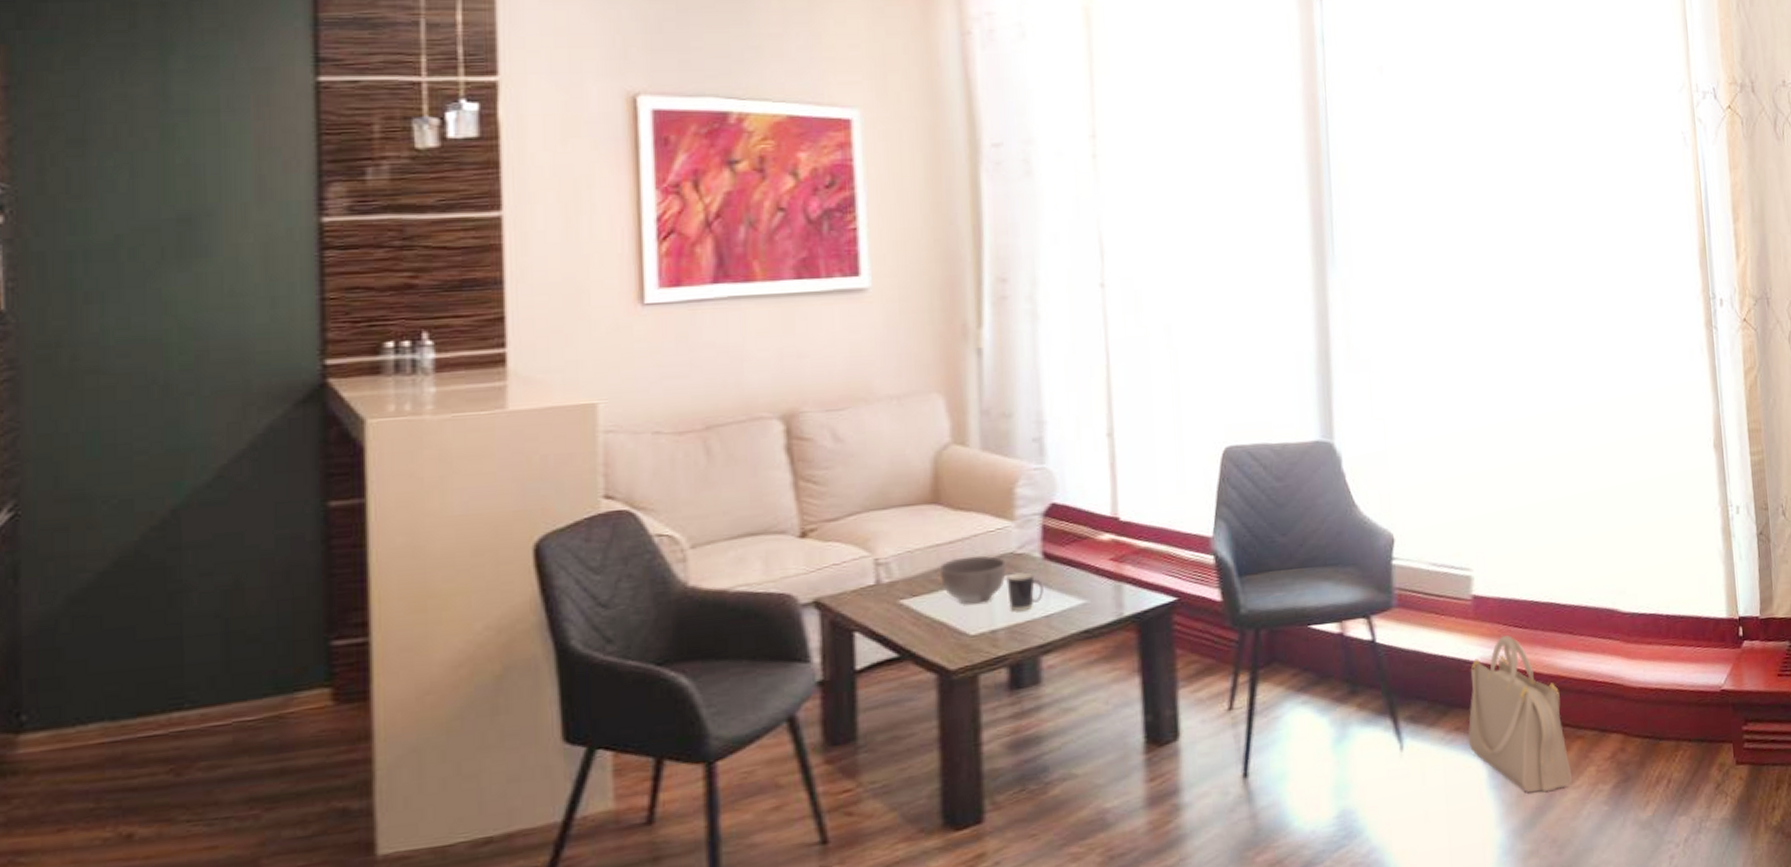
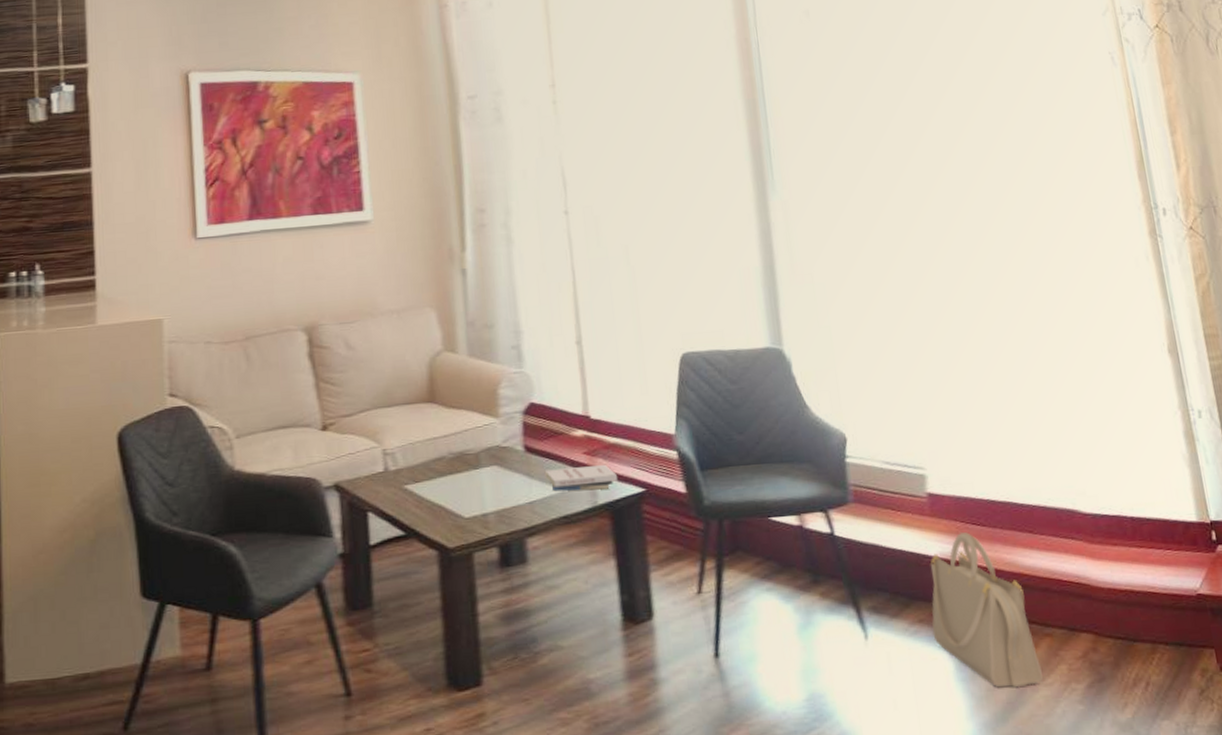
bowl: present [939,555,1007,605] -> none [436,448,494,491]
mug: present [1005,572,1043,611] -> none [493,463,526,497]
books: none [1065,571,1148,603] -> present [544,464,619,492]

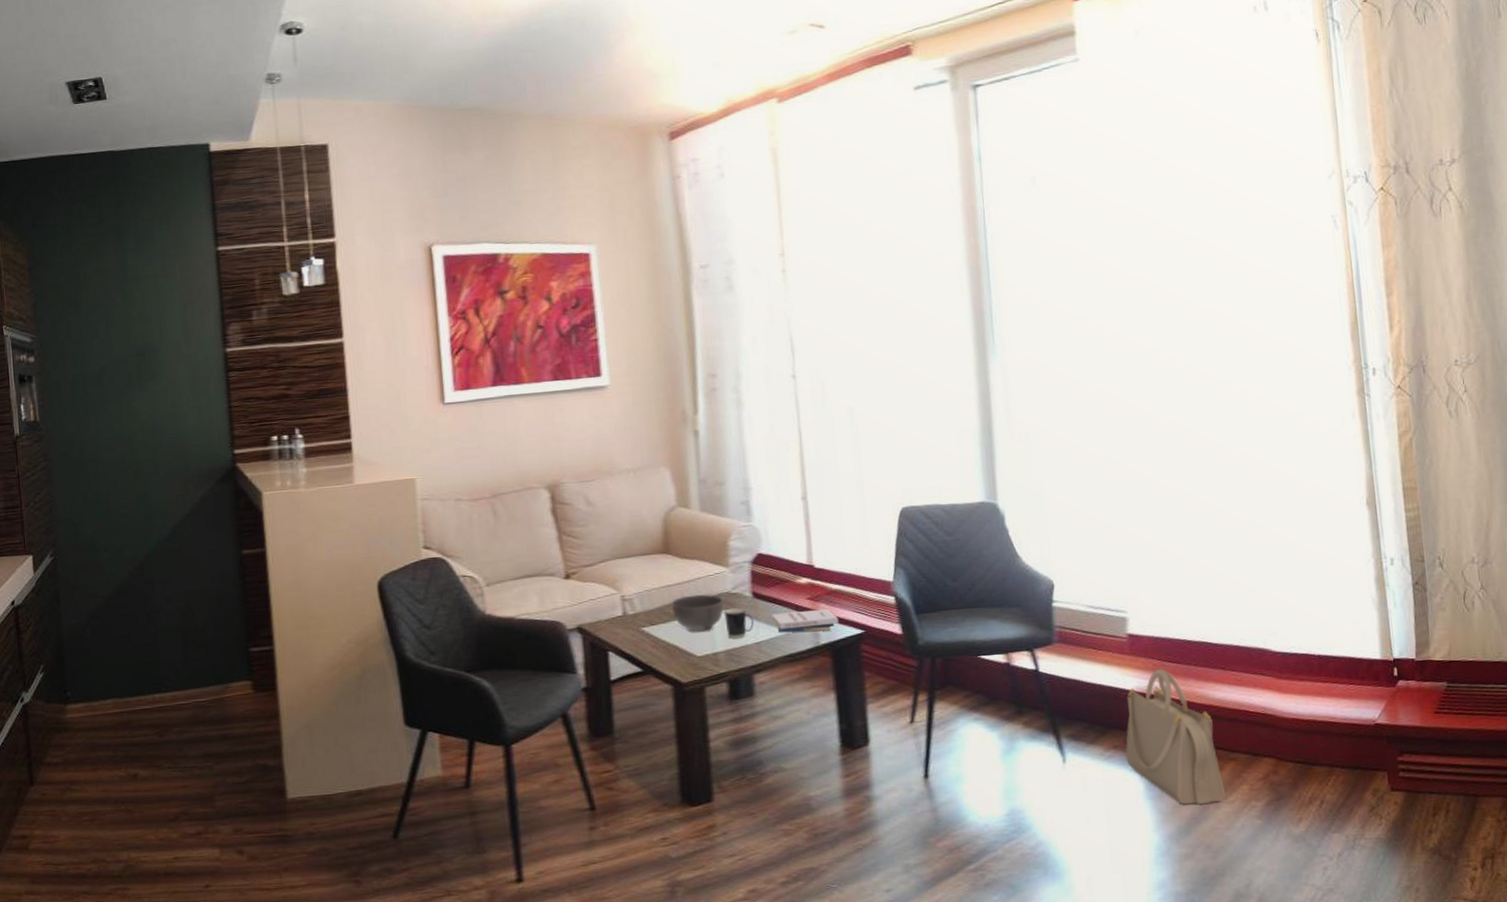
bowl: none [436,448,494,491] -> present [671,594,724,632]
mug: none [493,463,526,497] -> present [723,607,754,638]

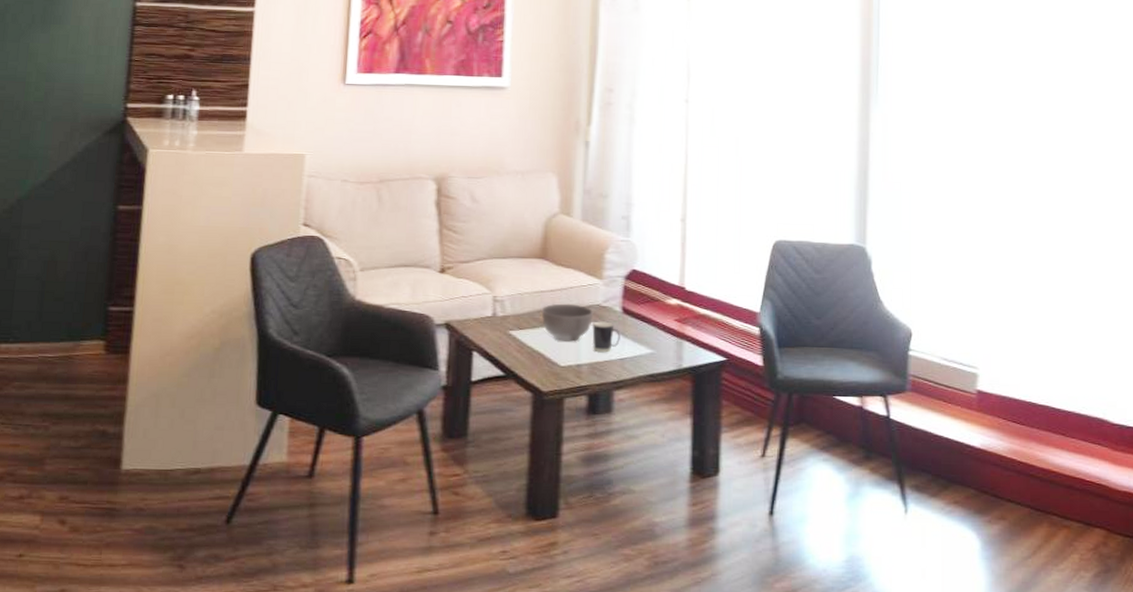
books: present [771,608,839,633] -> none [637,331,704,355]
handbag: present [1125,669,1225,805] -> none [965,429,1056,570]

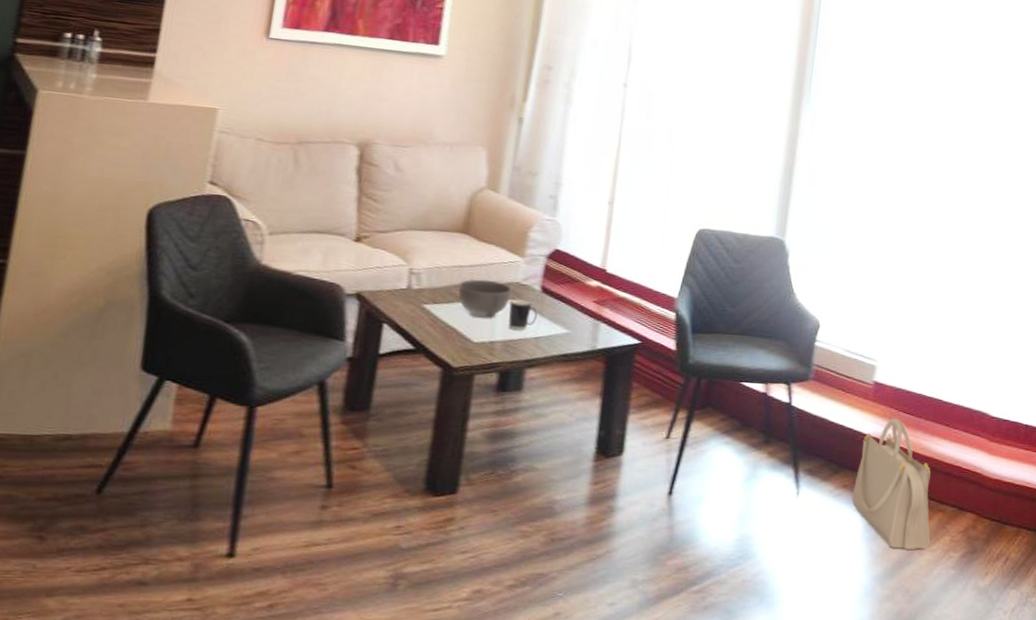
handbag: none [965,429,1056,570] -> present [851,418,931,550]

